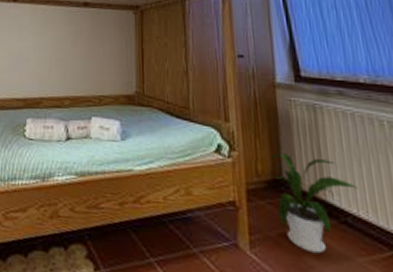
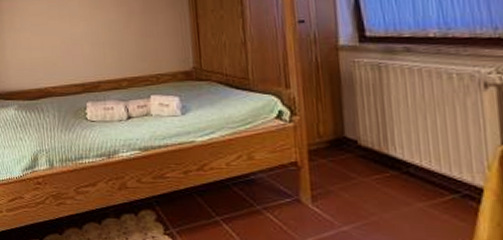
house plant: present [271,152,358,254] -> none [333,113,422,202]

